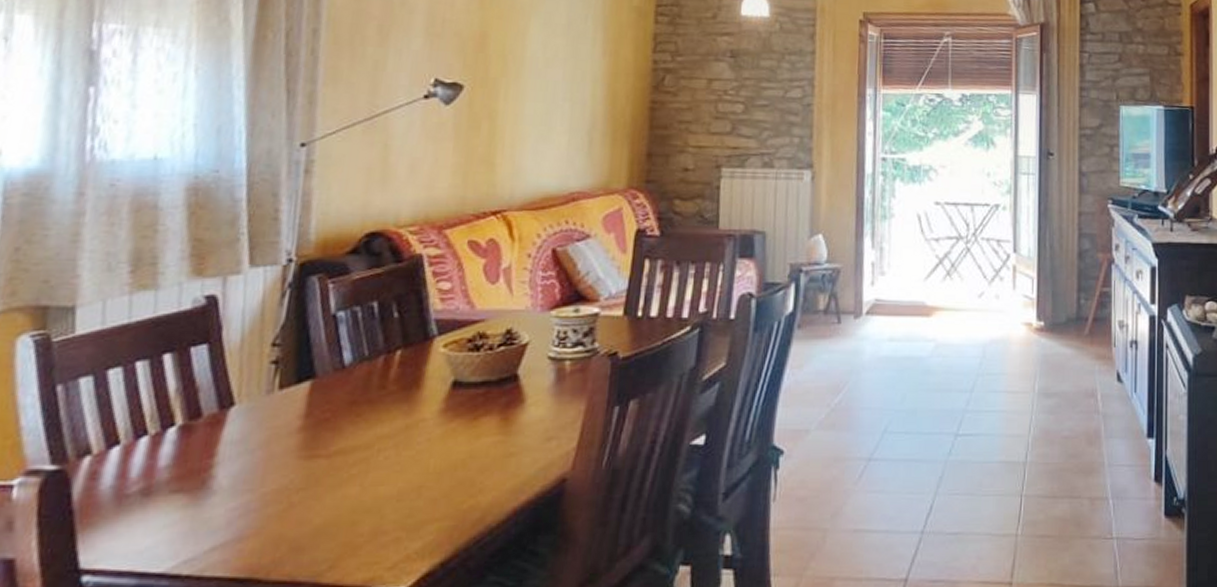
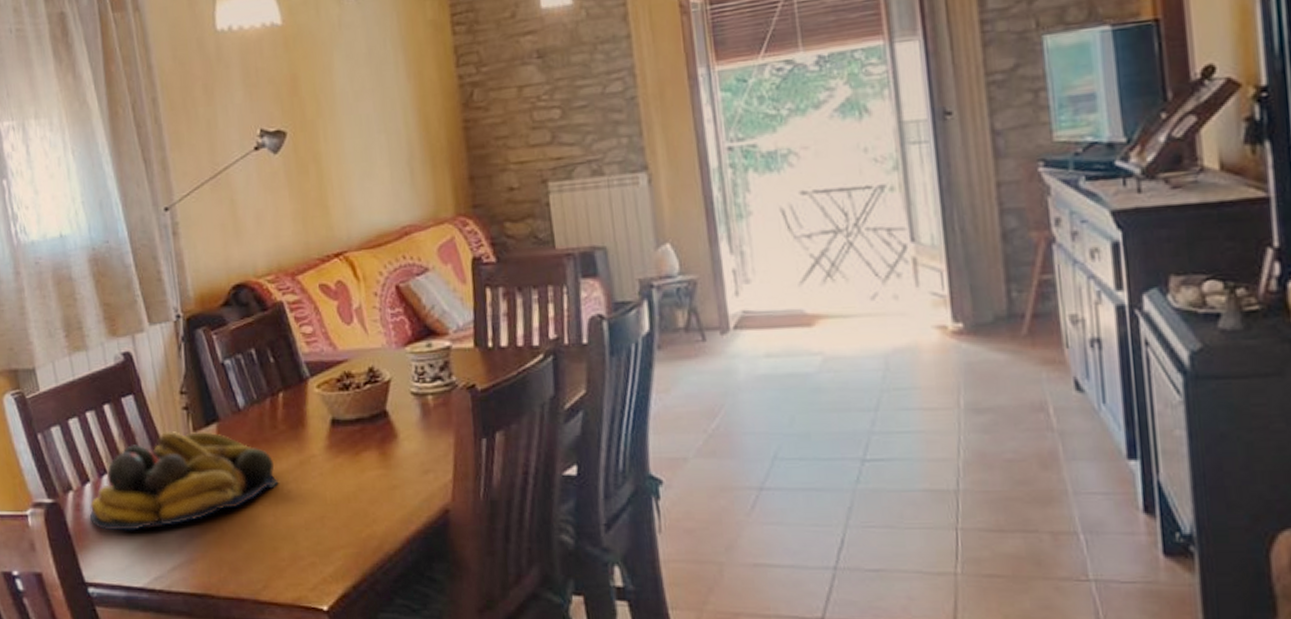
fruit bowl: none [107,388,375,505] -> present [89,430,279,531]

